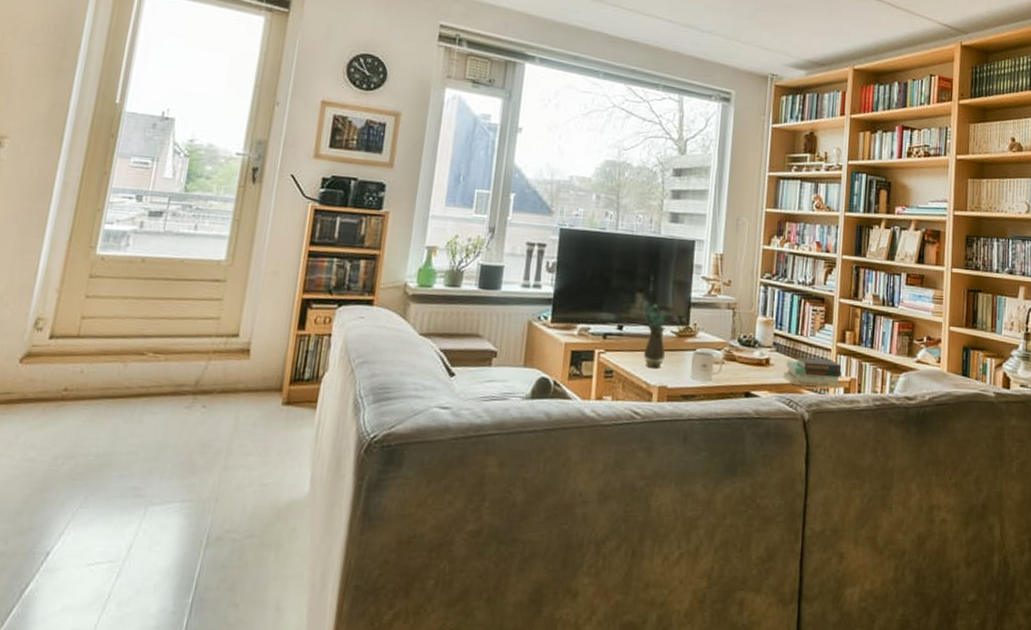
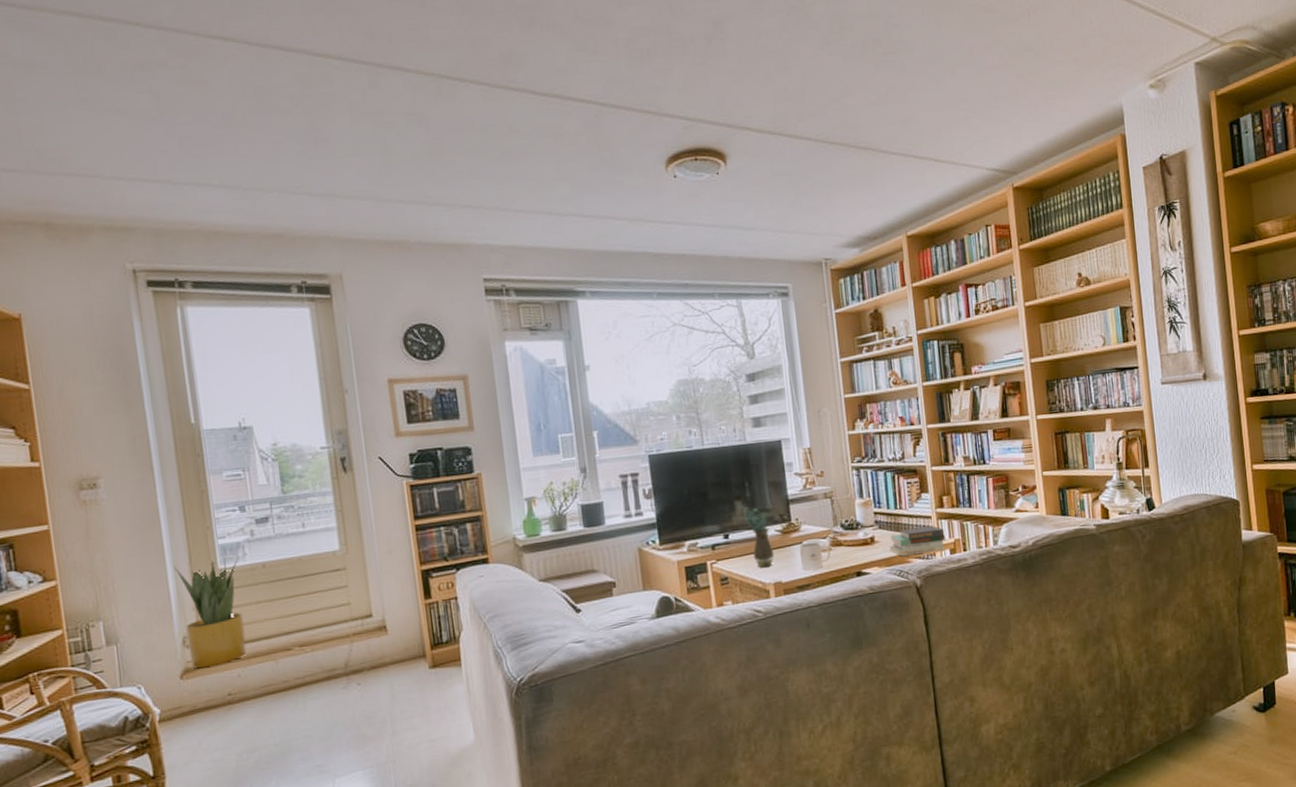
planter: none [36,243,121,357] -> present [175,556,246,669]

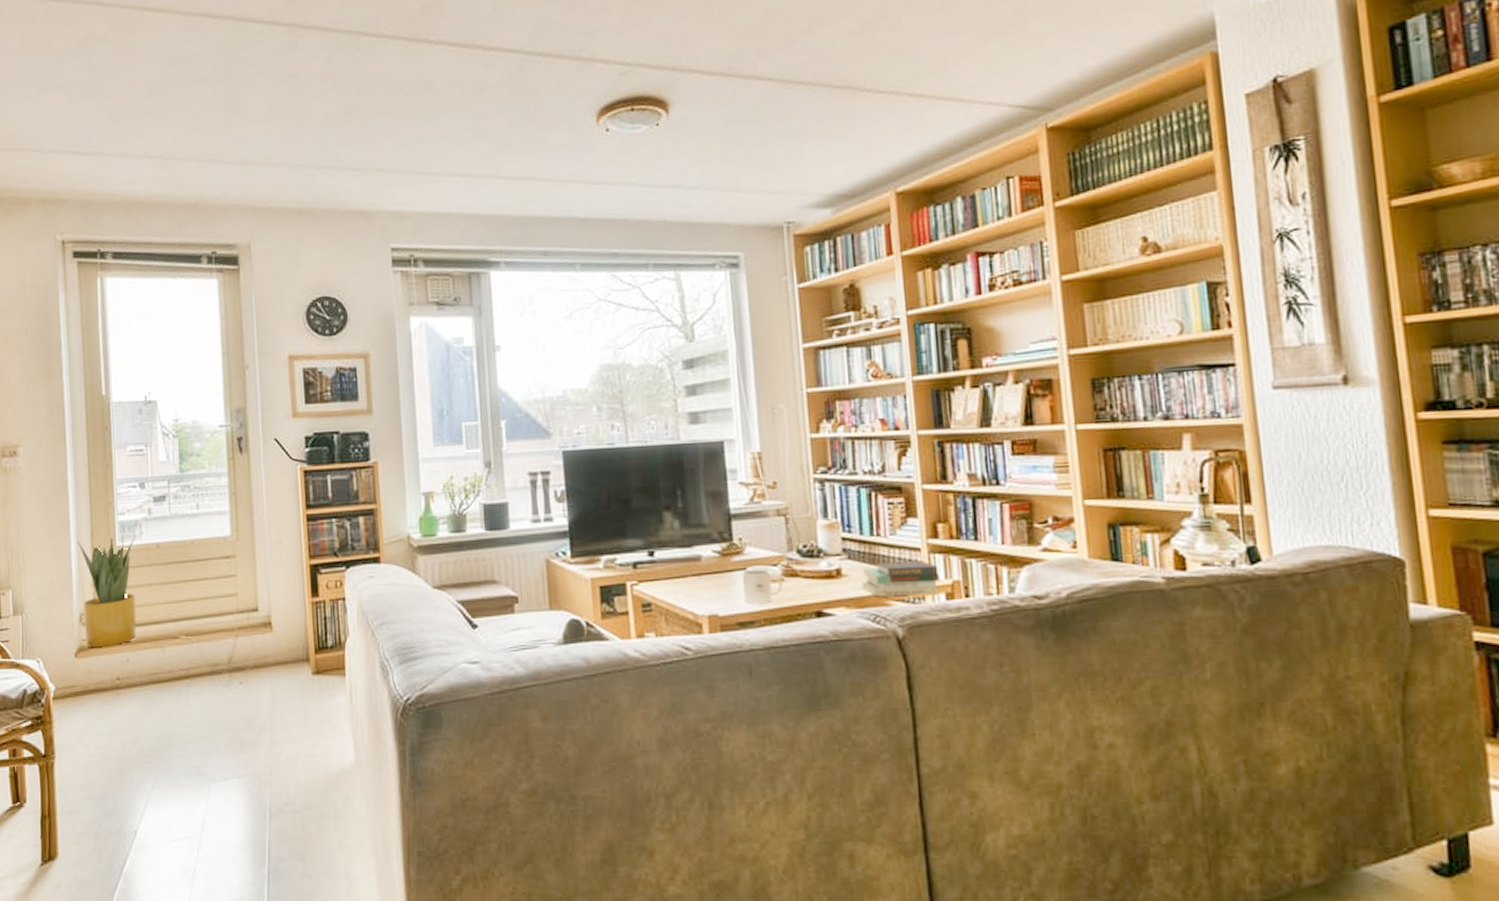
vase: present [744,506,775,568] -> none [674,518,711,596]

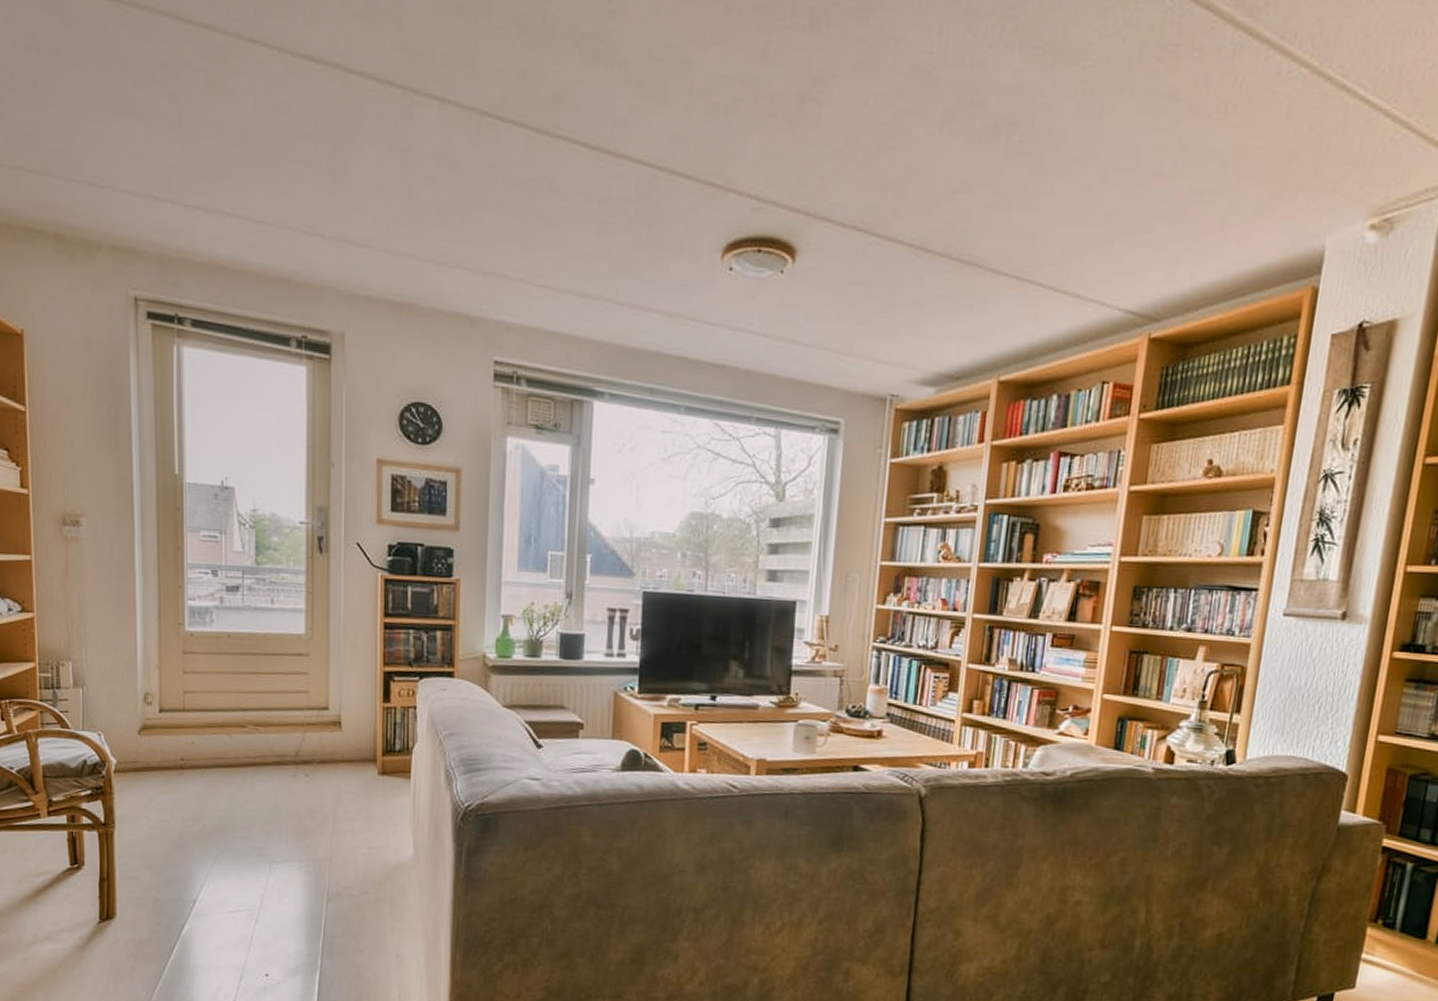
planter: present [78,534,136,648] -> none [144,619,206,729]
books: present [861,561,939,597] -> none [897,729,967,763]

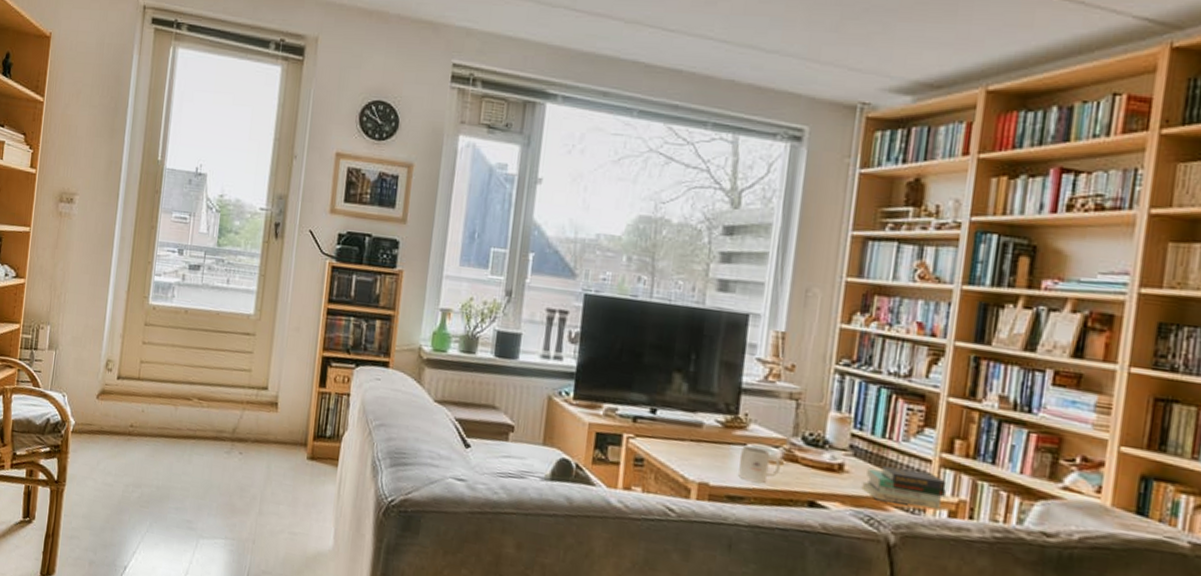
books: none [897,729,967,763] -> present [861,466,947,511]

